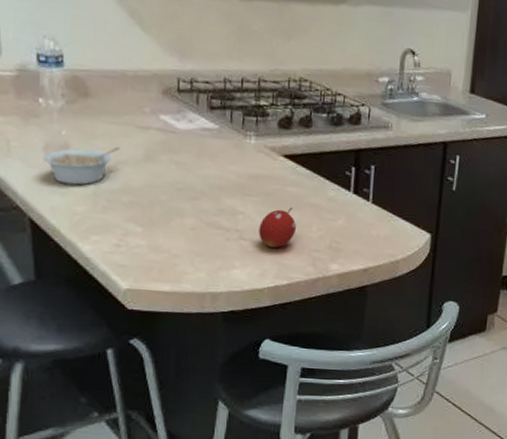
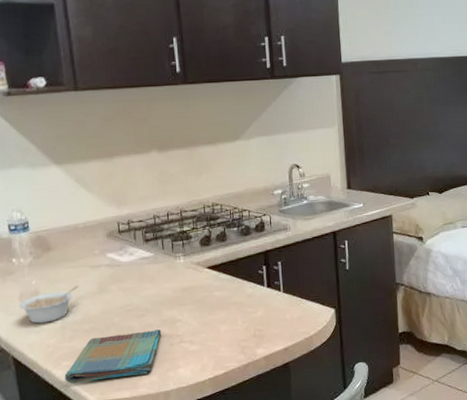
dish towel: none [92,213,218,268] -> present [64,329,162,384]
fruit: present [259,208,296,248] -> none [195,309,225,345]

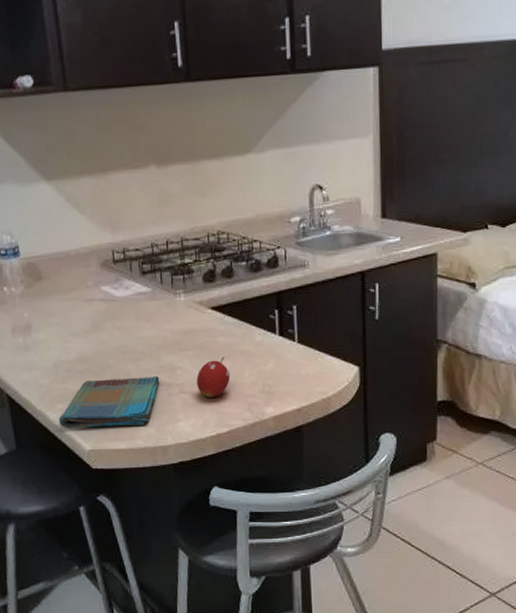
legume: present [19,286,79,324] -> none [12,321,72,361]
fruit: none [195,309,225,345] -> present [196,357,230,397]

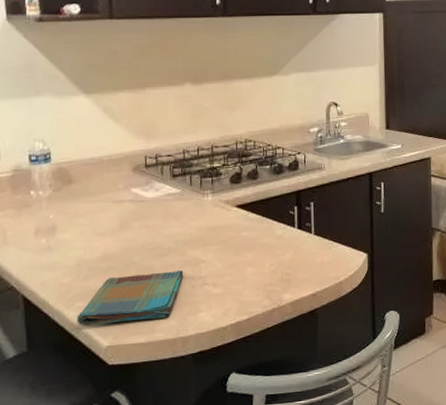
fruit: present [196,357,230,397] -> none [220,250,251,288]

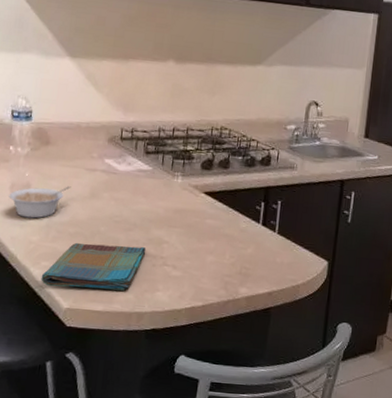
legume: none [34,221,99,261] -> present [9,186,71,219]

